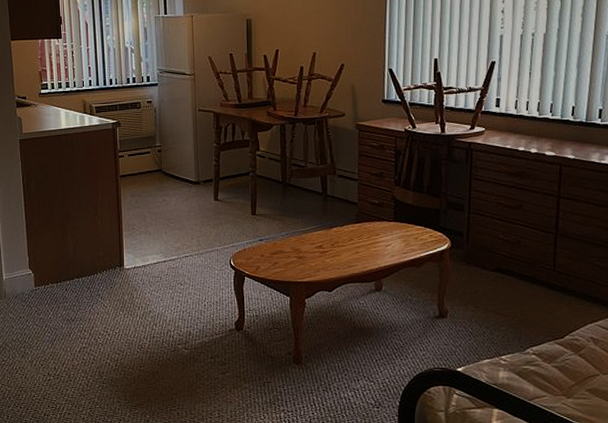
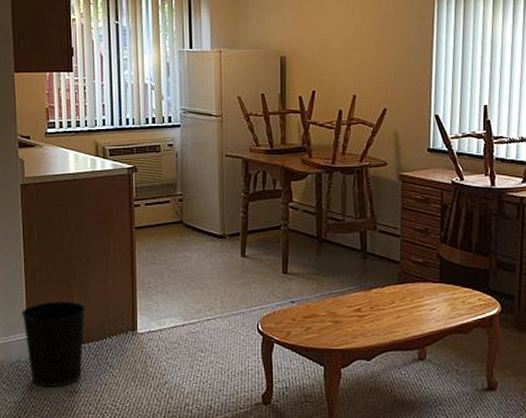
wastebasket: none [24,241,79,316] -> present [21,301,85,388]

